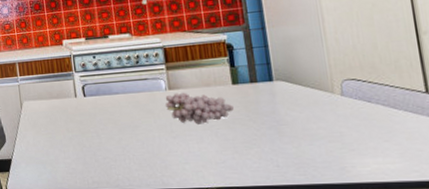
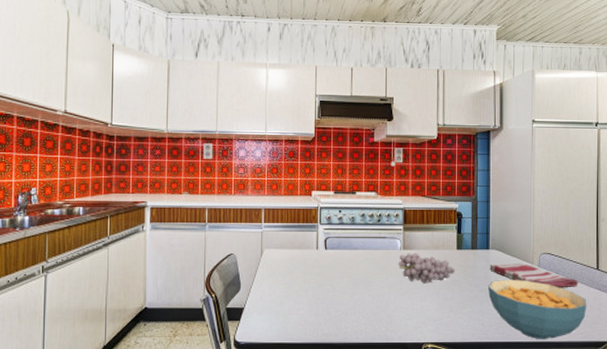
dish towel: none [276,94,402,119] -> present [490,264,578,288]
cereal bowl: none [278,112,419,181] -> present [488,279,587,340]

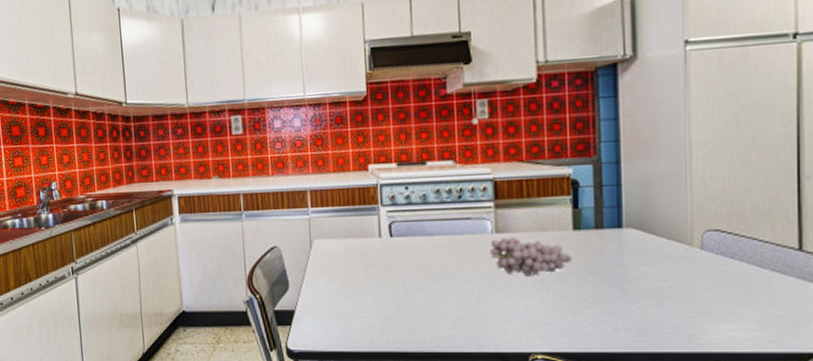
cereal bowl: present [488,279,587,340] -> none [623,267,783,350]
dish towel: present [490,264,578,288] -> none [624,246,768,279]

